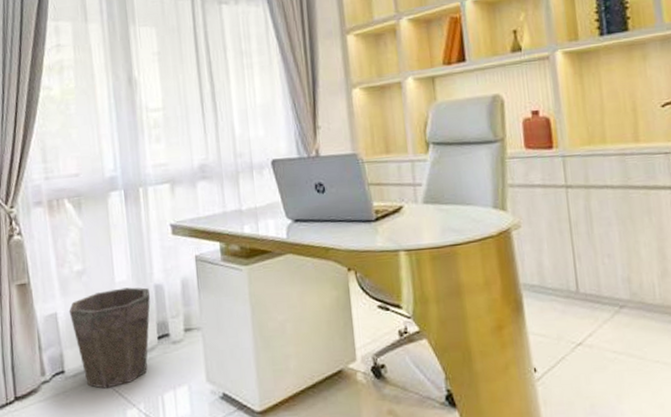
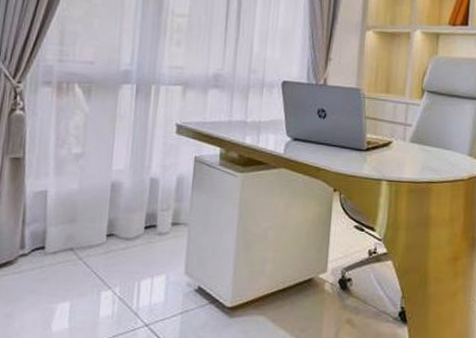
waste bin: present [69,287,151,389] -> none [60,176,145,269]

